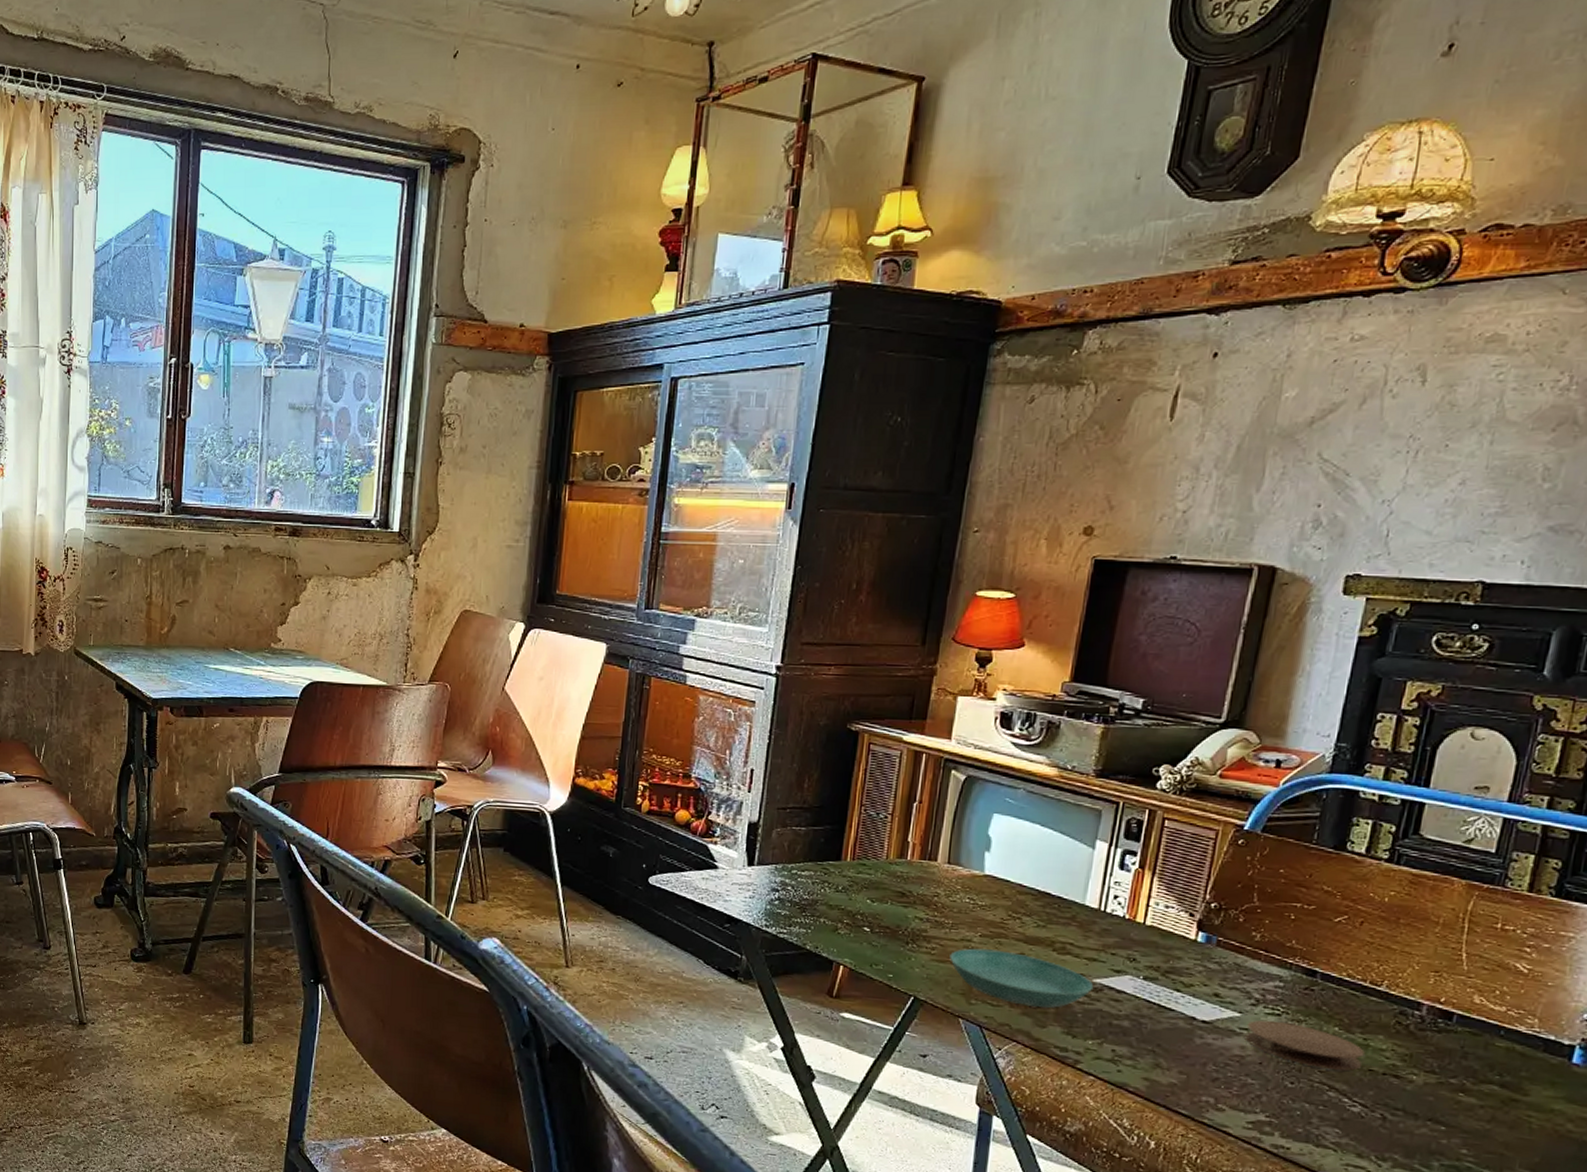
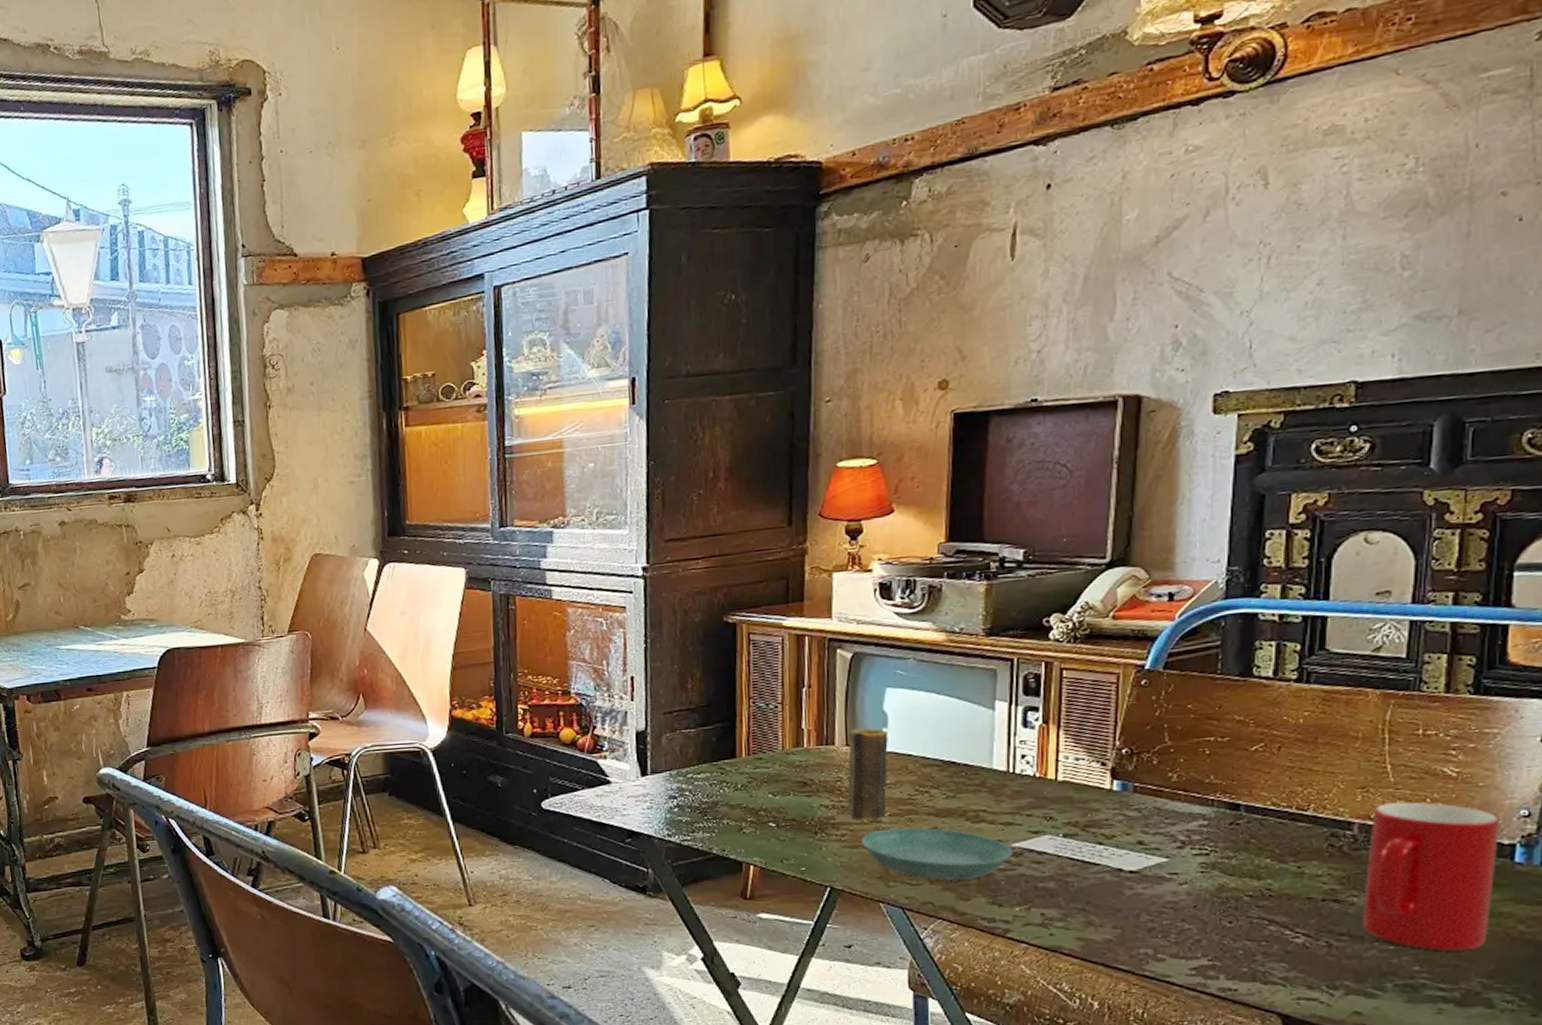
candle: none [940,848,989,938] -> present [847,728,888,821]
coaster: present [1244,1020,1365,1071] -> none [1175,860,1300,903]
cup: none [1418,989,1563,1141] -> present [1363,801,1499,951]

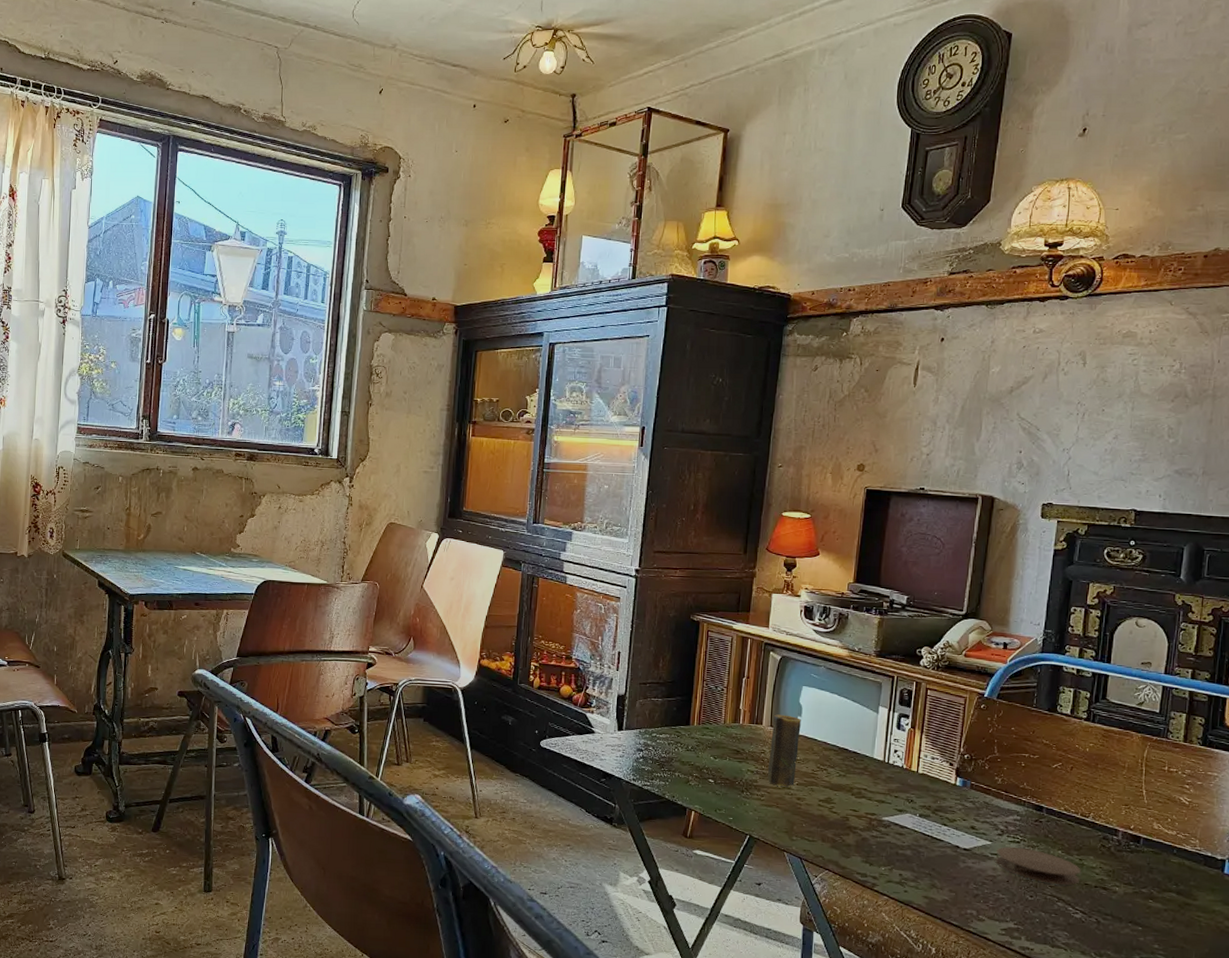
saucer: present [861,827,1014,881] -> none [775,794,884,842]
coaster: none [1175,860,1300,903] -> present [995,846,1081,885]
cup: present [1363,801,1499,951] -> none [1121,818,1215,937]

